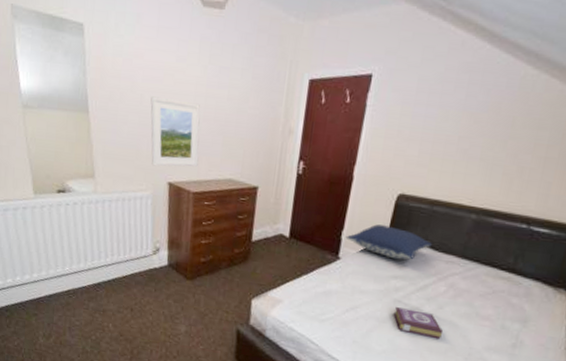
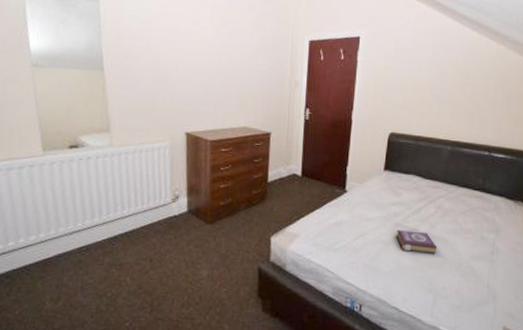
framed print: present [150,96,200,167] -> none [166,55,215,119]
pillow: present [345,224,432,260] -> none [350,159,420,189]

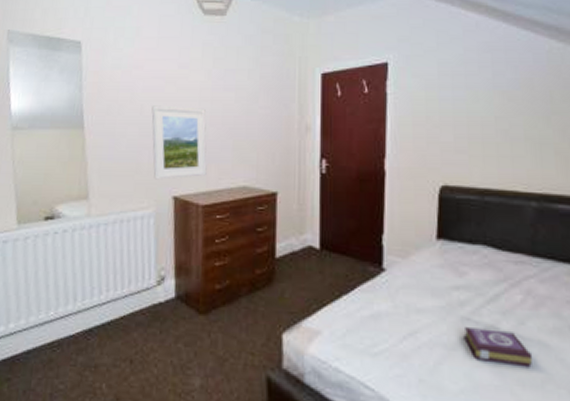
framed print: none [166,55,215,119] -> present [151,105,207,180]

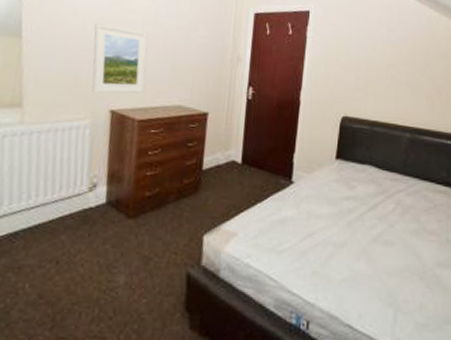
book: present [463,327,533,368] -> none [349,230,397,260]

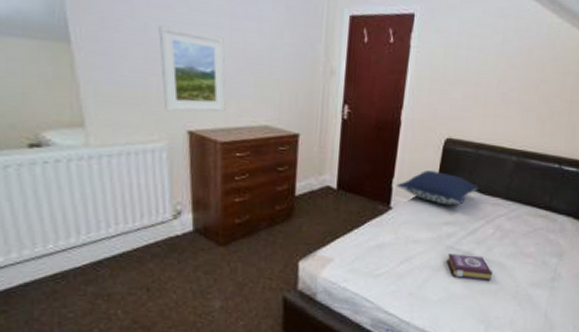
pillow: none [297,146,376,181] -> present [396,170,479,206]
book: none [349,230,397,260] -> present [446,254,493,282]

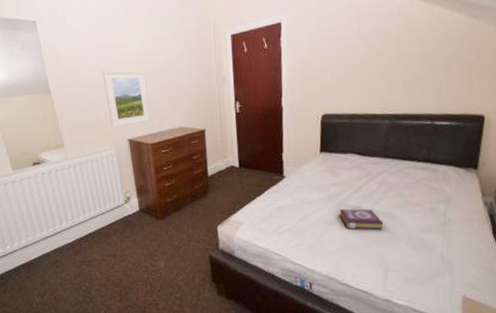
pillow: present [396,170,479,206] -> none [286,142,358,169]

